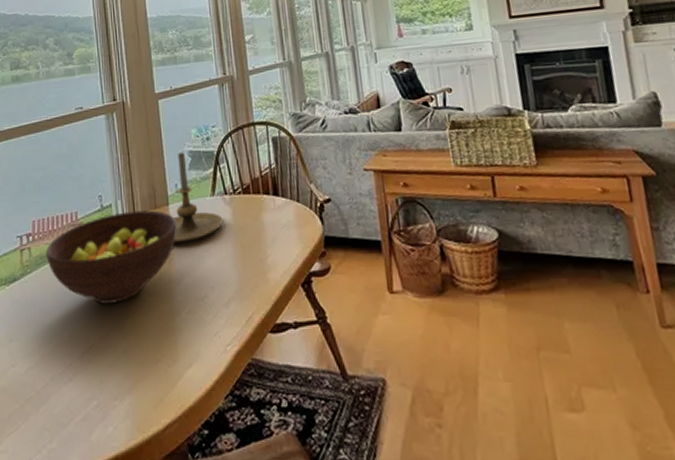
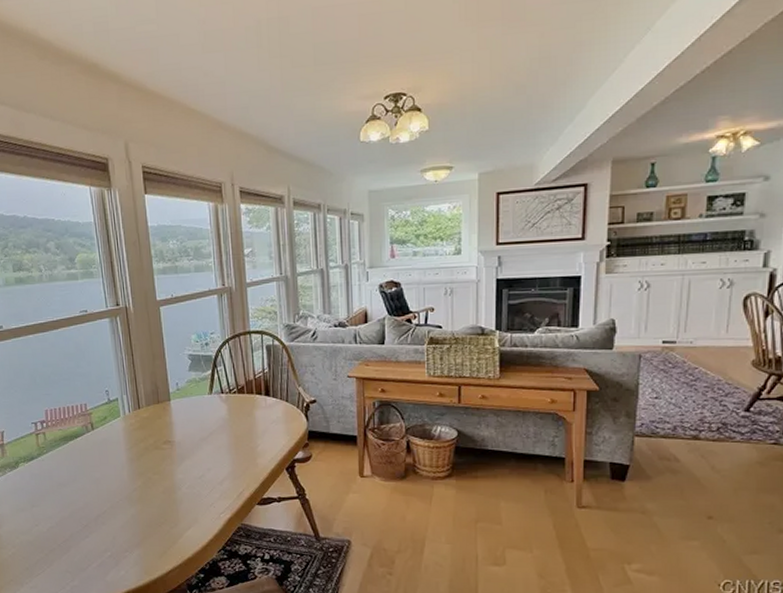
fruit bowl: present [46,210,177,304] -> none [59,404,178,479]
candle holder: present [174,152,223,242] -> none [175,355,219,431]

